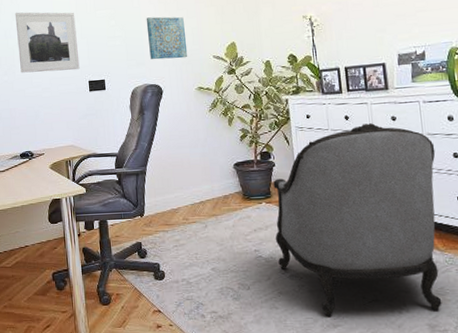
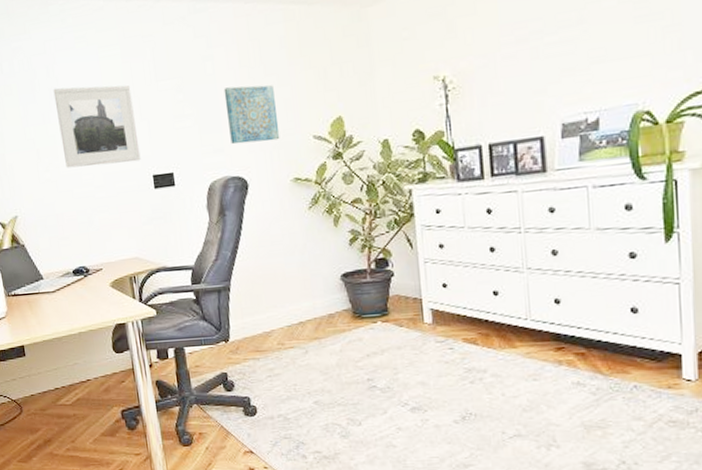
armchair: present [273,123,442,317] -> none [391,217,605,456]

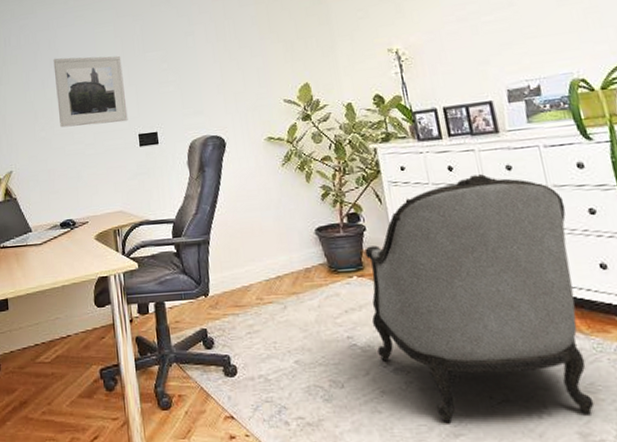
wall art: present [223,85,280,144] -> none [203,56,254,107]
armchair: none [391,217,605,456] -> present [365,174,595,424]

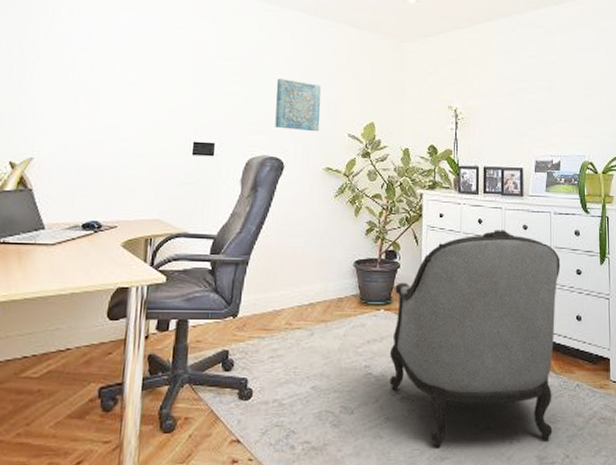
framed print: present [53,55,128,128] -> none [104,43,190,127]
wall art: none [203,56,254,107] -> present [275,78,321,132]

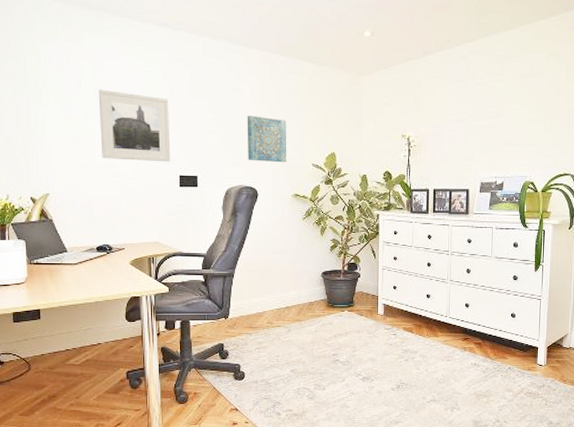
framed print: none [104,43,190,127] -> present [98,89,171,162]
armchair: present [389,230,561,449] -> none [353,244,500,415]

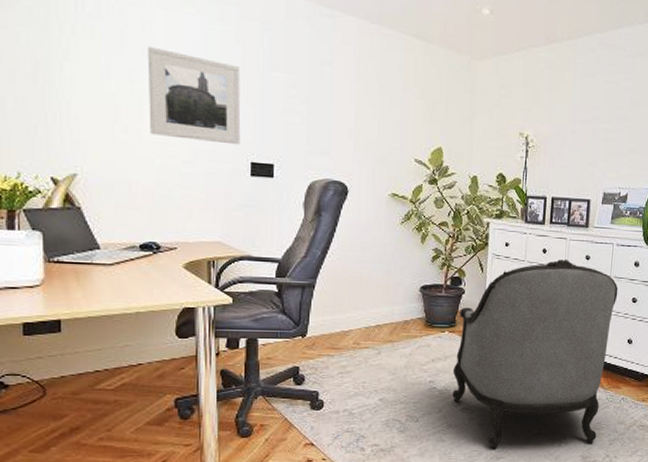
wall art: present [247,115,287,163] -> none [337,95,386,156]
armchair: none [353,244,500,415] -> present [452,259,619,450]

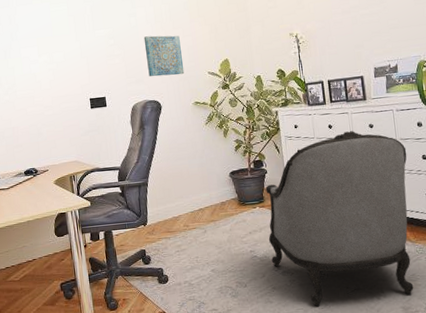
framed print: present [147,46,241,145] -> none [14,32,81,92]
wall art: none [337,95,386,156] -> present [143,35,185,77]

